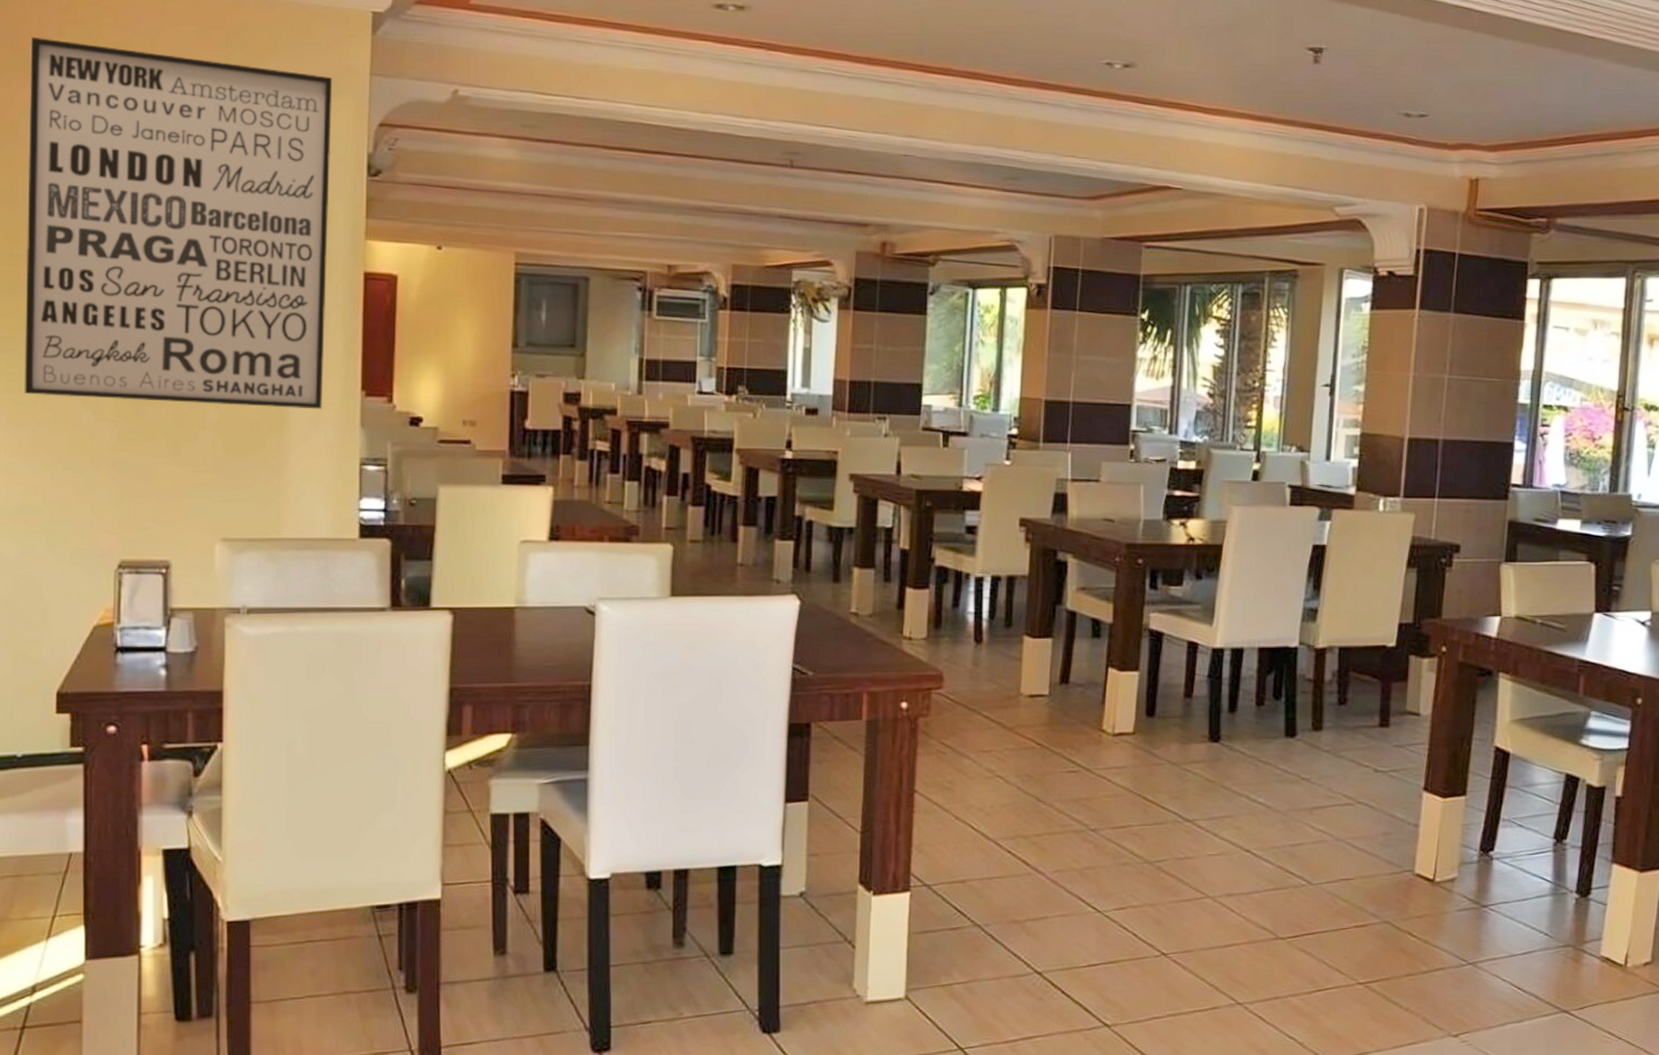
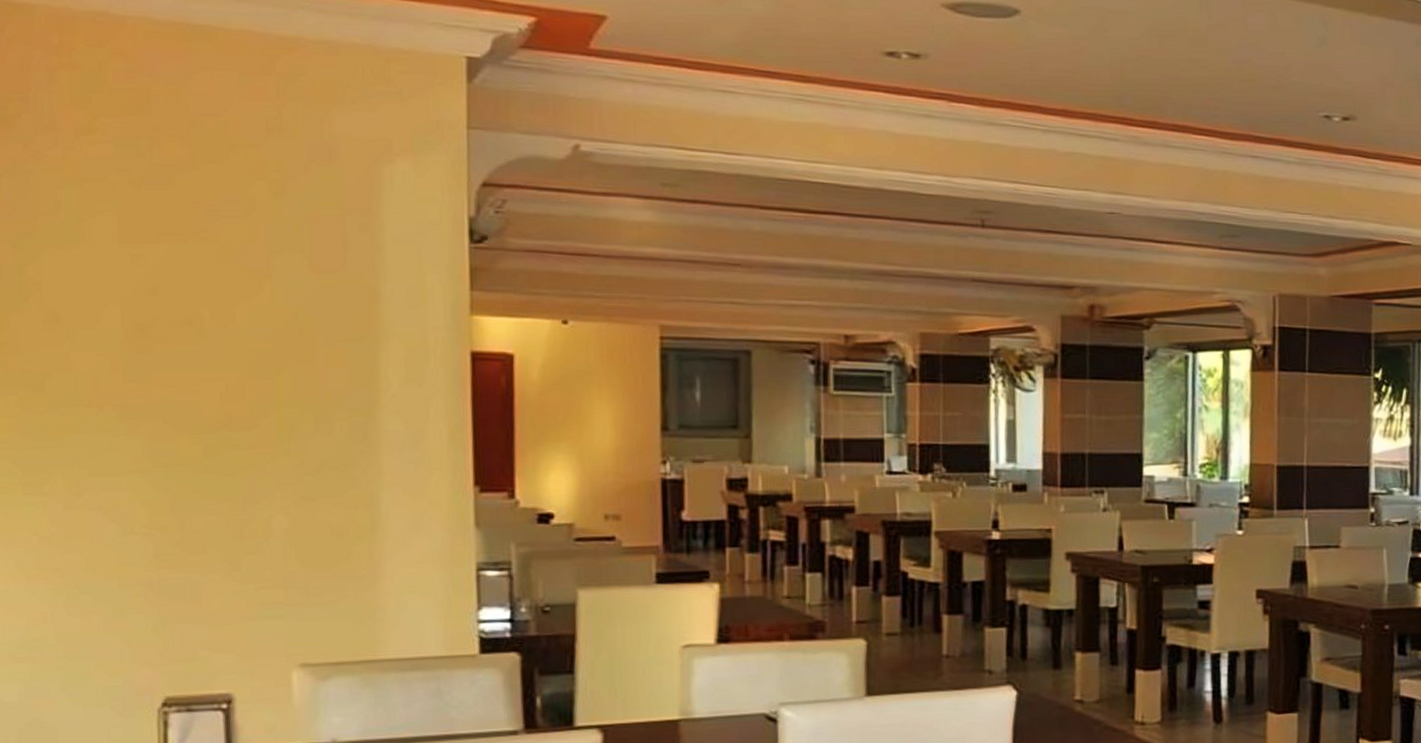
wall art: present [24,37,333,409] -> none [9,83,426,511]

